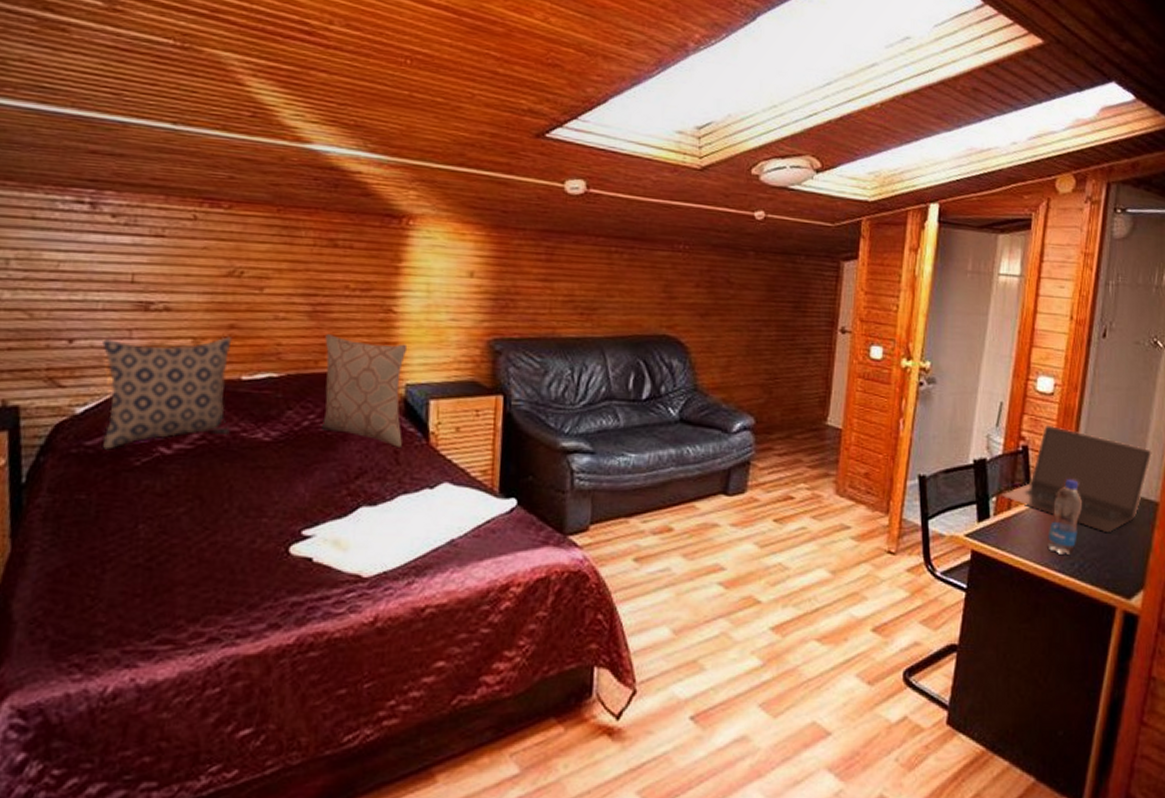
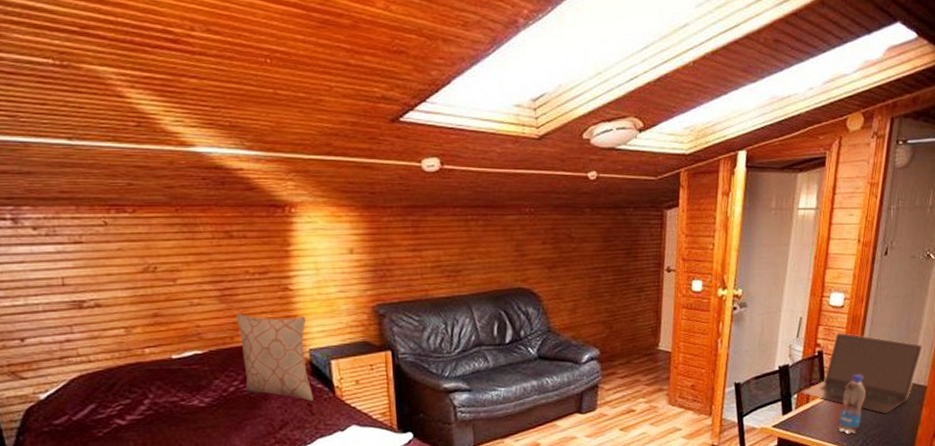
pillow: present [102,335,233,450] -> none [49,322,171,426]

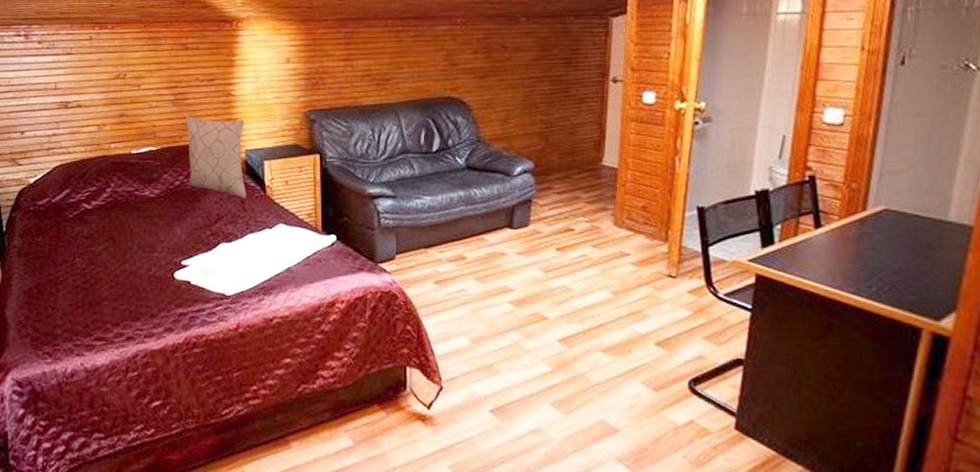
laptop: present [801,332,923,414] -> none [786,154,964,257]
bottle: present [838,374,865,435] -> none [840,205,879,279]

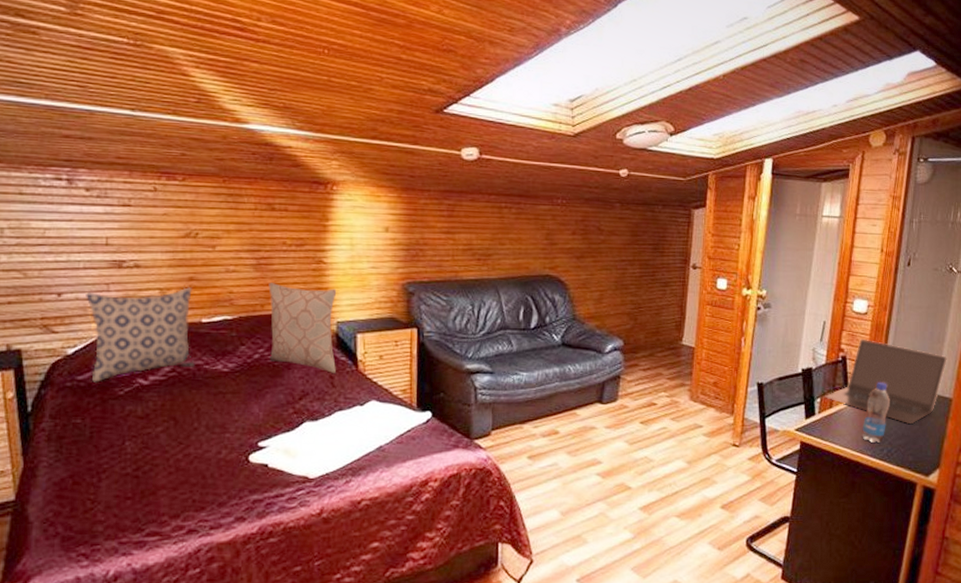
pillow: none [42,121,127,207] -> present [86,286,195,382]
laptop: none [786,154,964,257] -> present [824,338,947,425]
bottle: none [840,205,879,279] -> present [862,381,890,444]

